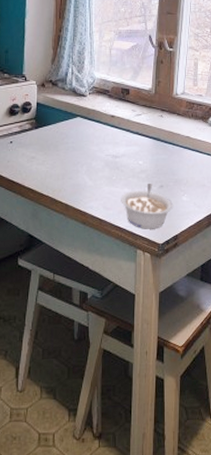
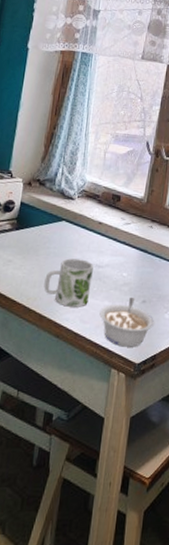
mug: none [67,151,110,196] -> present [44,258,94,307]

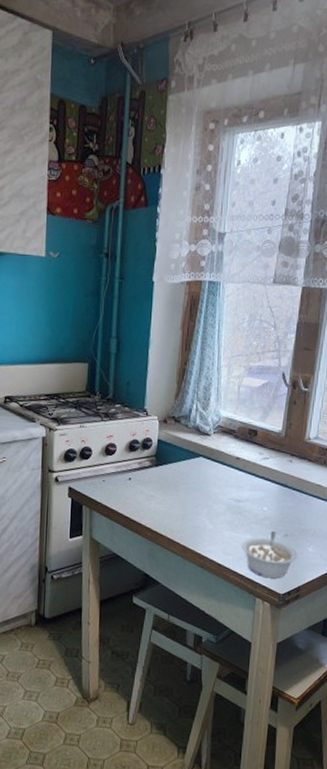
mug: present [44,258,94,307] -> none [186,493,233,540]

